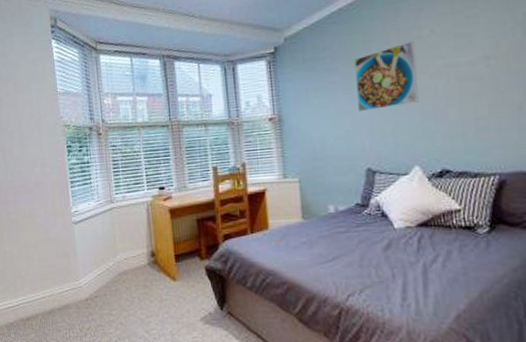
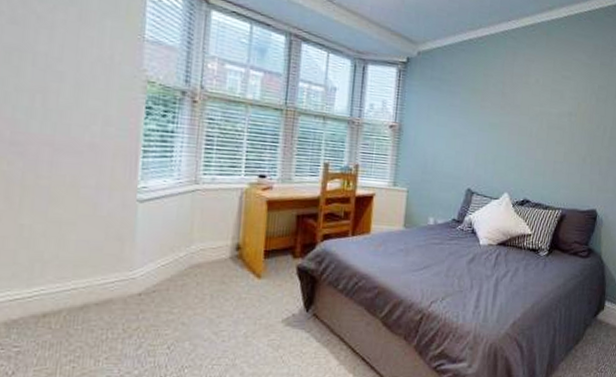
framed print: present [354,41,419,113] -> none [470,84,524,139]

